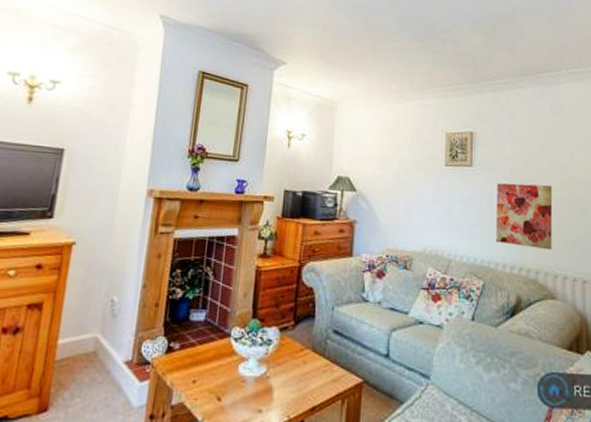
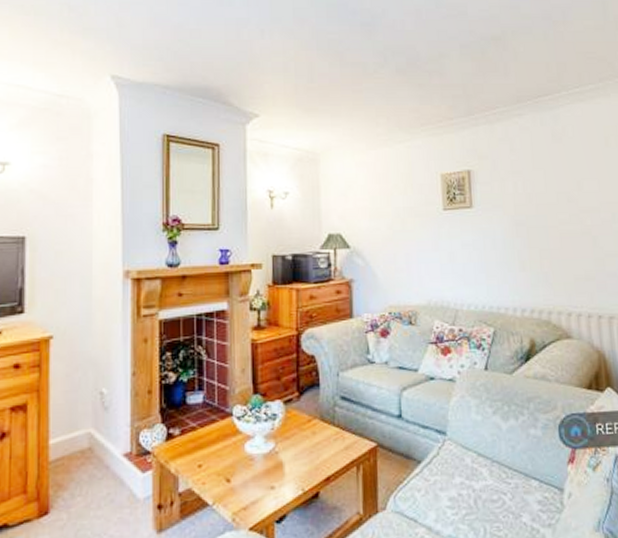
wall art: present [496,183,553,250] -> none [500,218,564,288]

